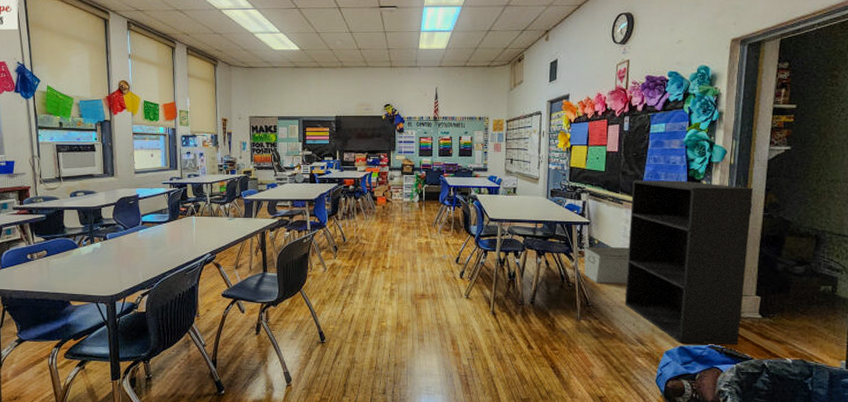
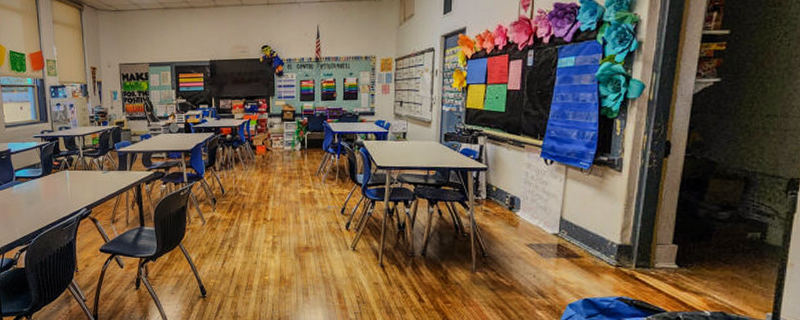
storage bin: present [584,246,630,284] -> none [481,193,531,234]
bookshelf: present [624,180,754,345] -> none [524,119,675,297]

